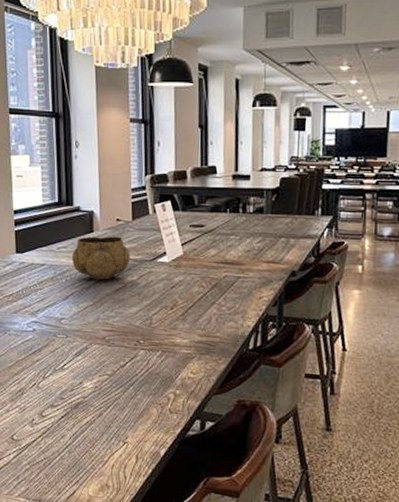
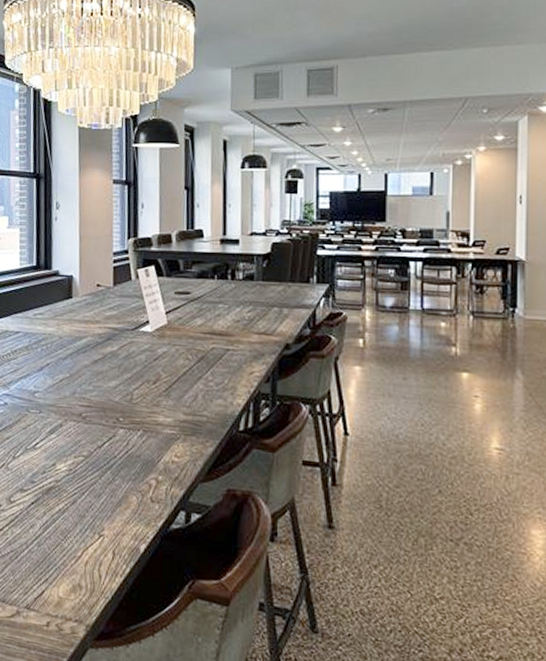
decorative bowl: present [72,236,130,280] -> none [48,302,111,350]

